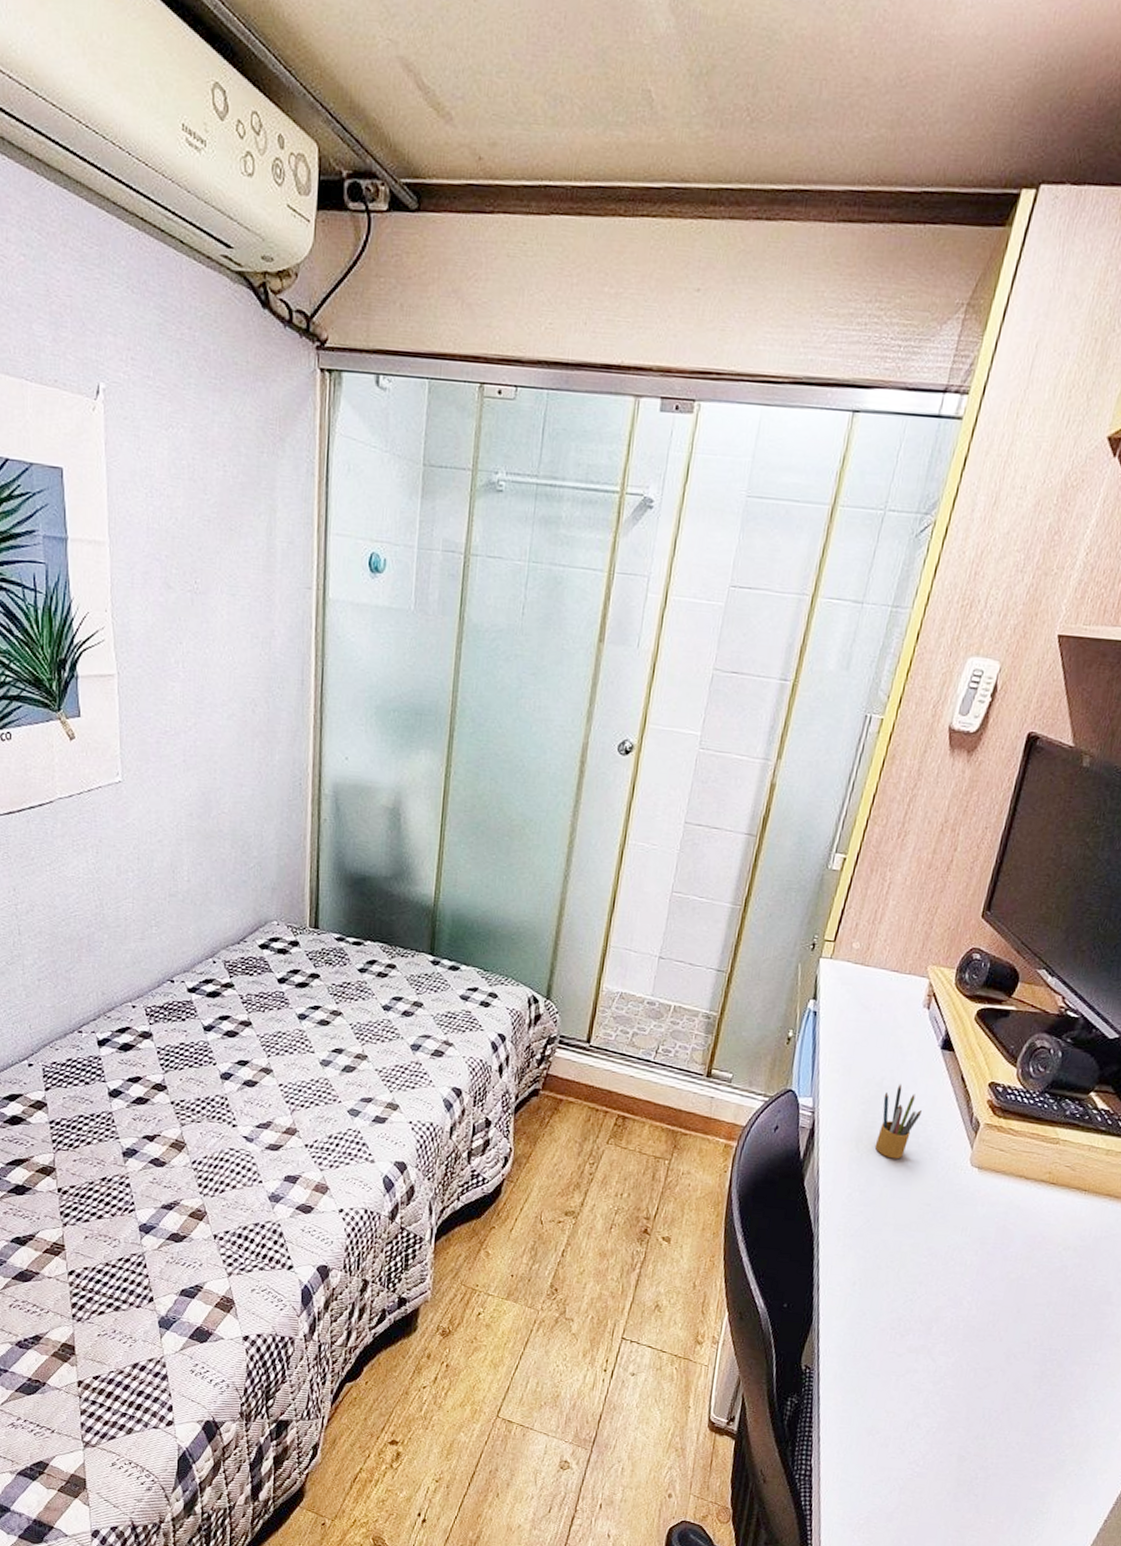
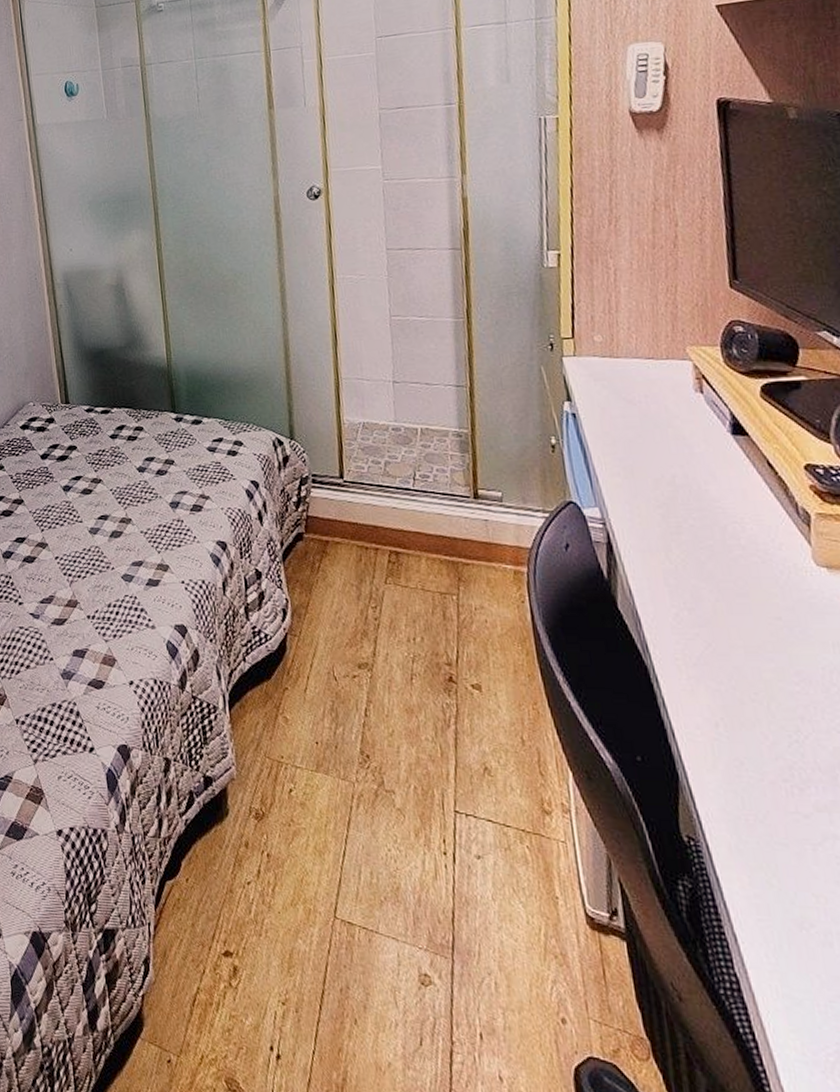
pencil box: present [874,1084,922,1159] -> none [681,480,733,567]

